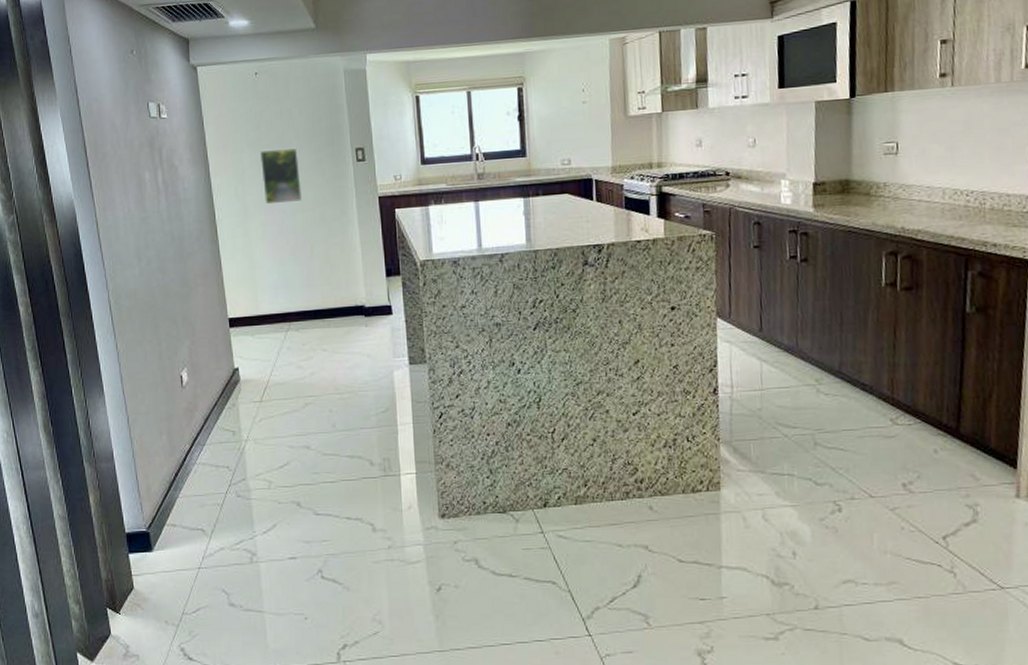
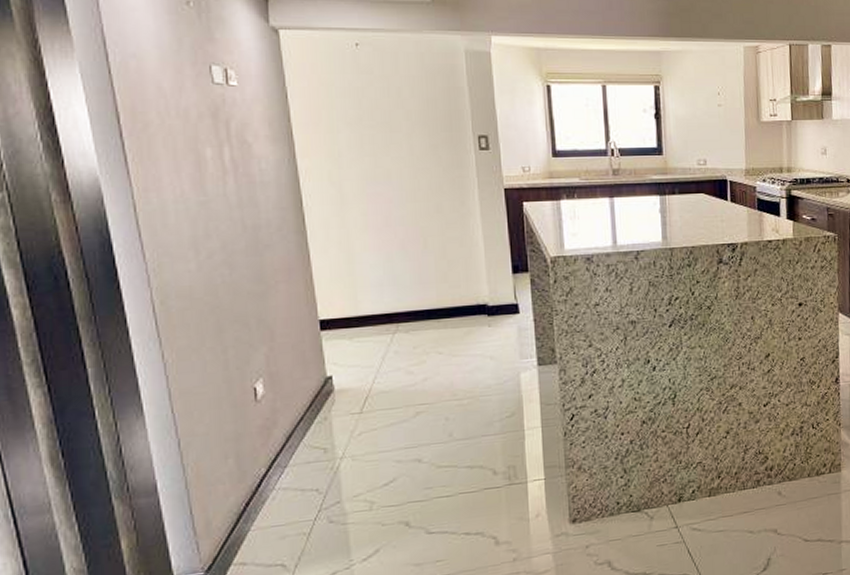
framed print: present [260,148,303,205] -> none [362,131,415,192]

